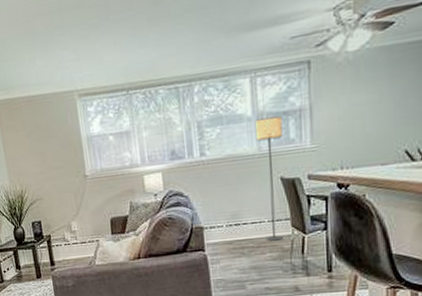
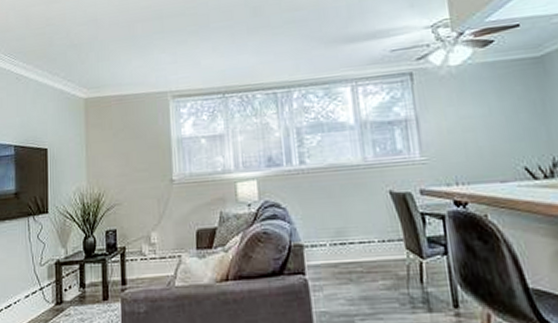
floor lamp: present [255,116,283,241] -> none [359,125,397,266]

